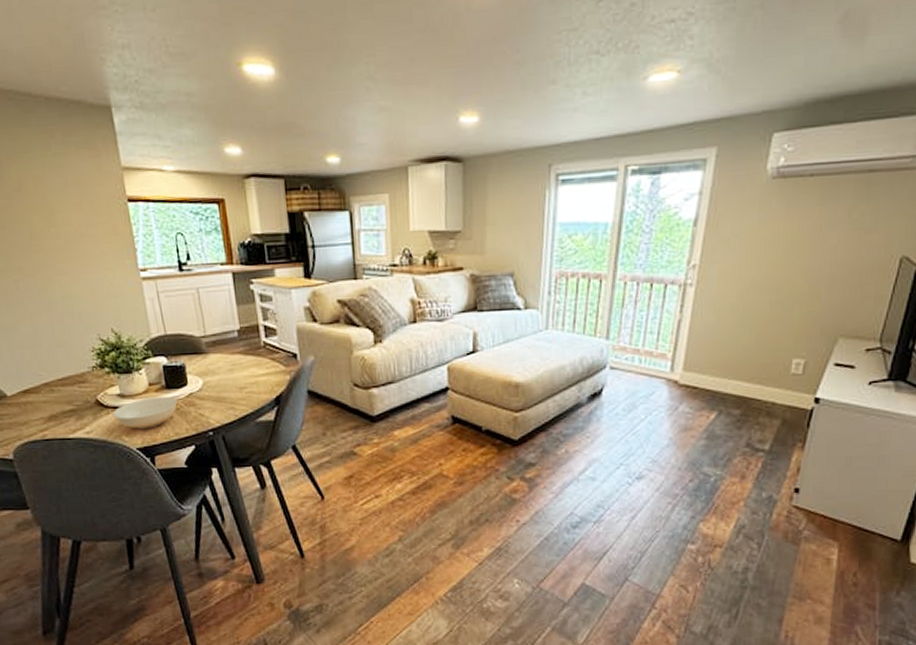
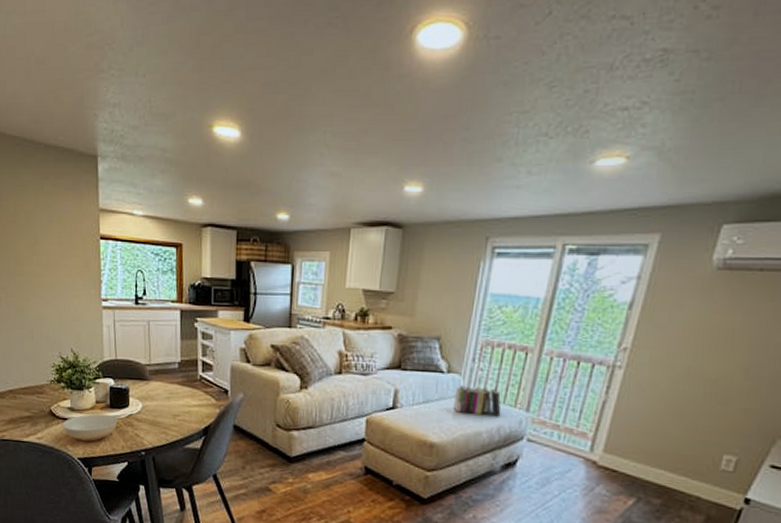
books: none [534,319,582,349] -> present [453,386,501,417]

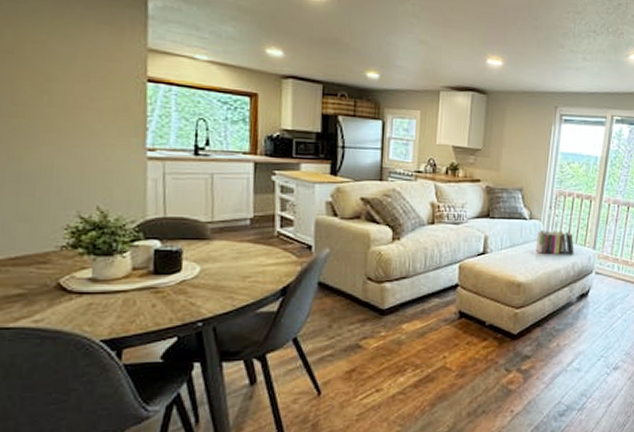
bowl: present [62,413,118,442] -> none [76,283,165,319]

